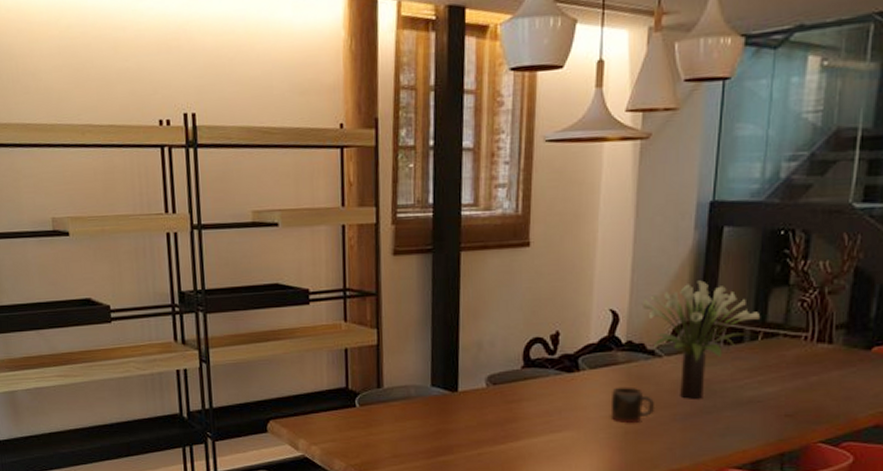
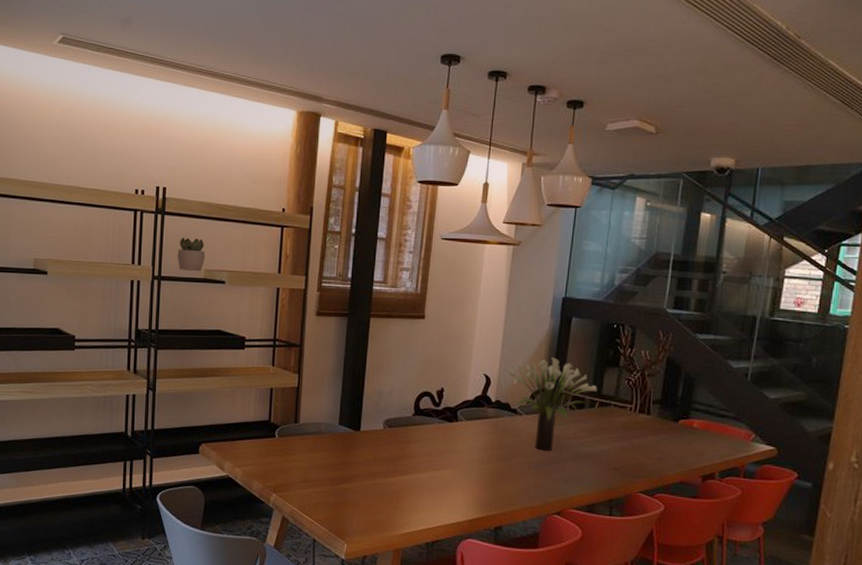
succulent plant: none [217,173,252,215] -> present [177,237,206,272]
mug: present [610,386,655,424] -> none [480,436,516,467]

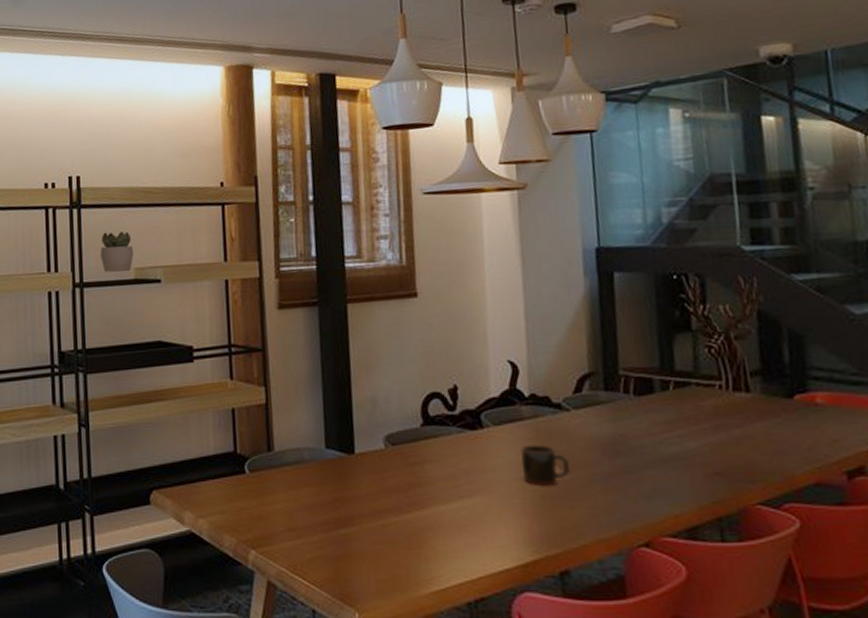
mug: none [480,436,516,467] -> present [521,444,571,487]
flower arrangement: present [509,357,598,451] -> none [541,328,669,457]

